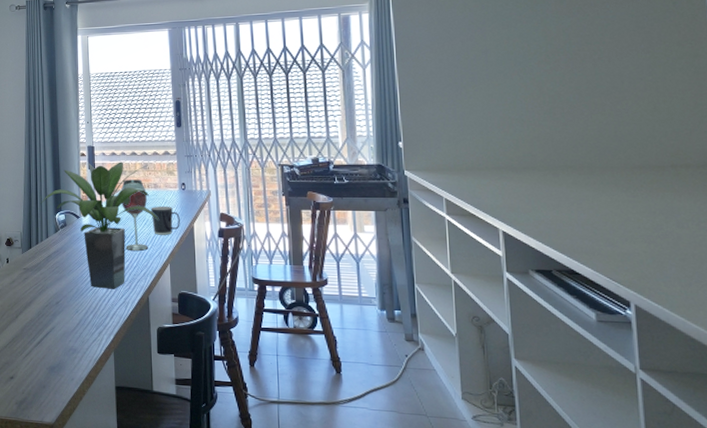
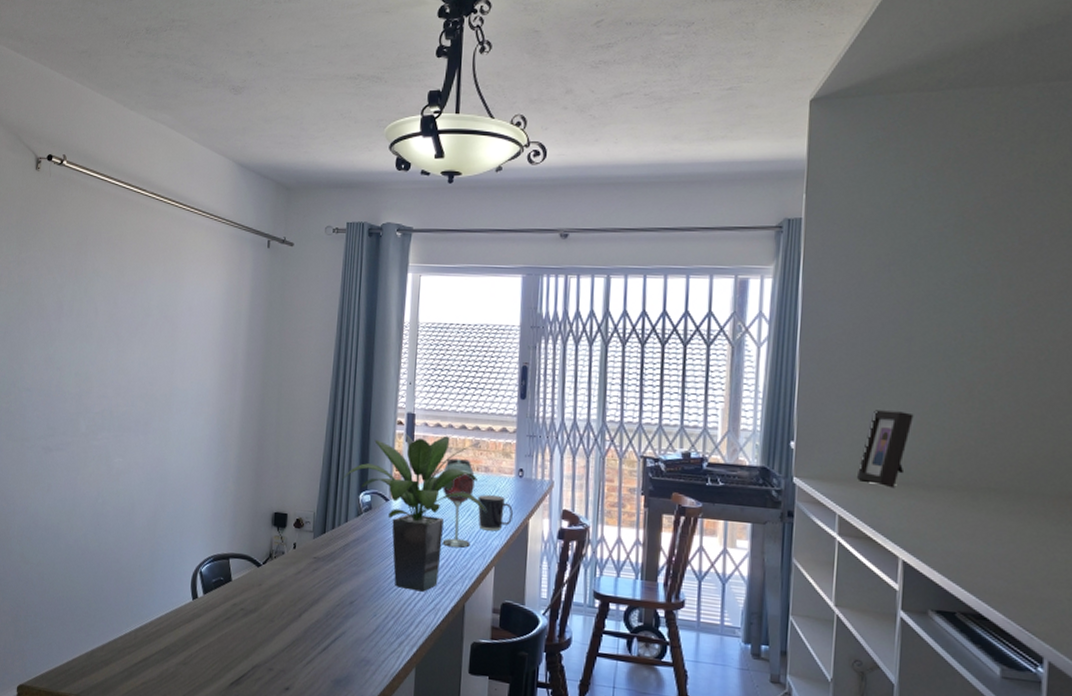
picture frame: none [455,110,497,173] -> present [856,410,914,489]

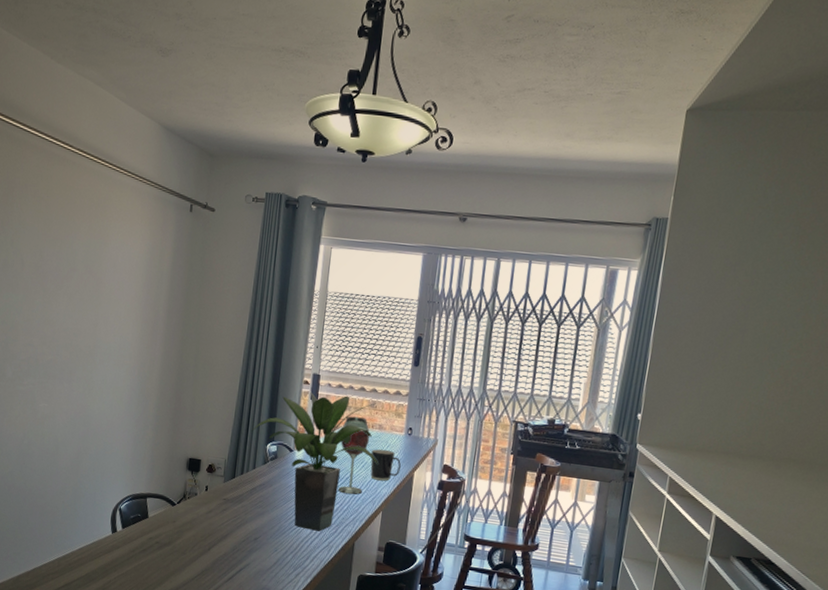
picture frame: present [856,410,914,489] -> none [687,390,739,457]

